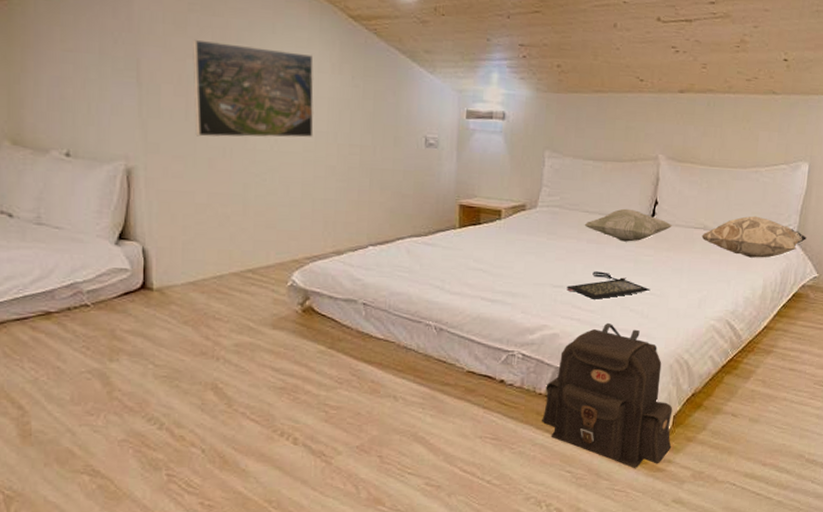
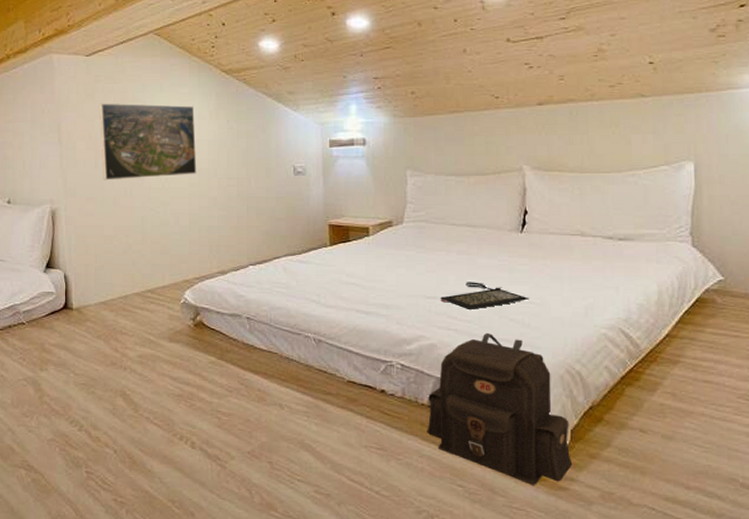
decorative pillow: present [584,208,673,242] -> none [452,219,547,252]
decorative pillow: present [701,216,807,258] -> none [580,219,703,263]

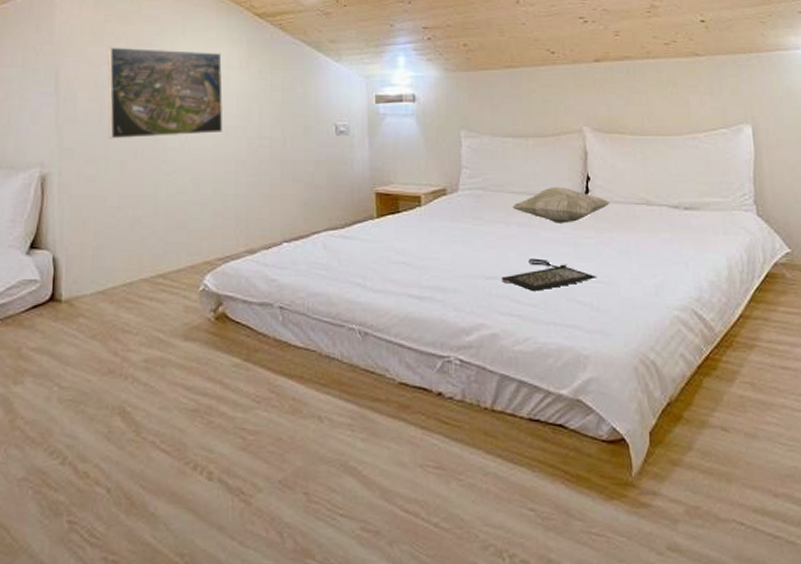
backpack: present [427,332,573,485] -> none [491,318,654,503]
decorative pillow: none [452,219,547,252] -> present [512,186,611,223]

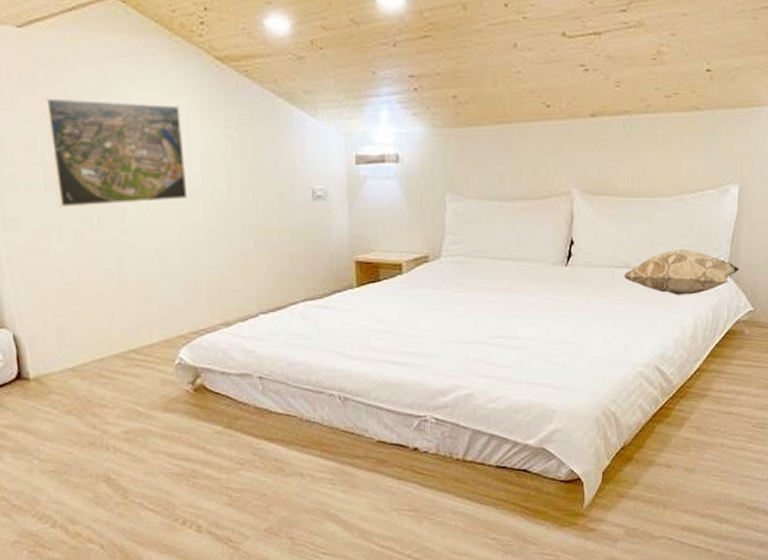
clutch bag: present [501,258,597,291] -> none [479,323,571,354]
decorative pillow: present [512,186,611,223] -> none [494,251,592,288]
decorative pillow: none [645,186,767,234] -> present [624,248,739,295]

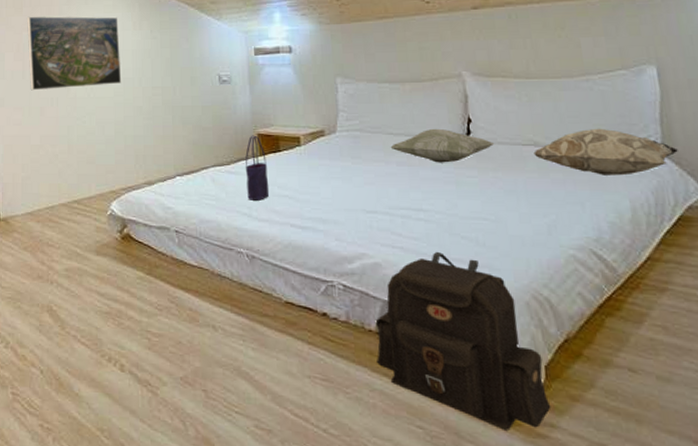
tote bag: none [340,262,366,338] -> present [245,135,270,201]
backpack: none [461,377,602,530] -> present [375,251,552,431]
decorative pillow: none [494,251,592,288] -> present [390,128,495,163]

